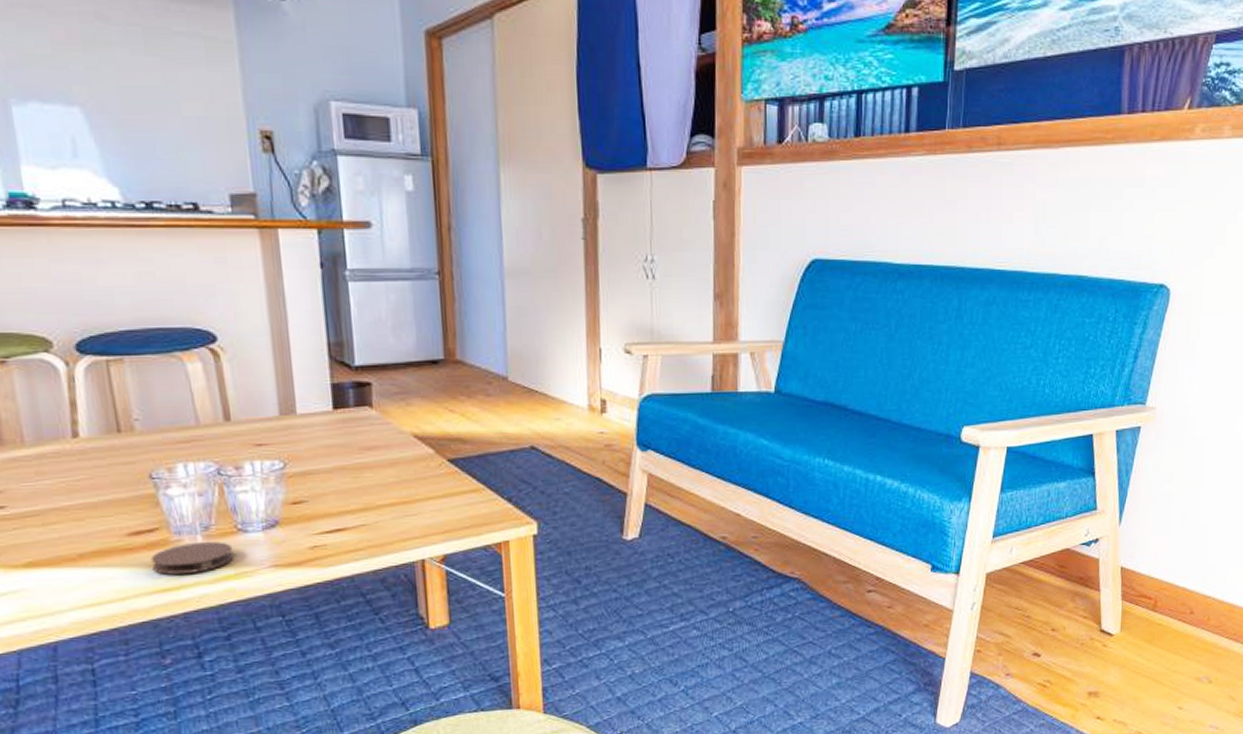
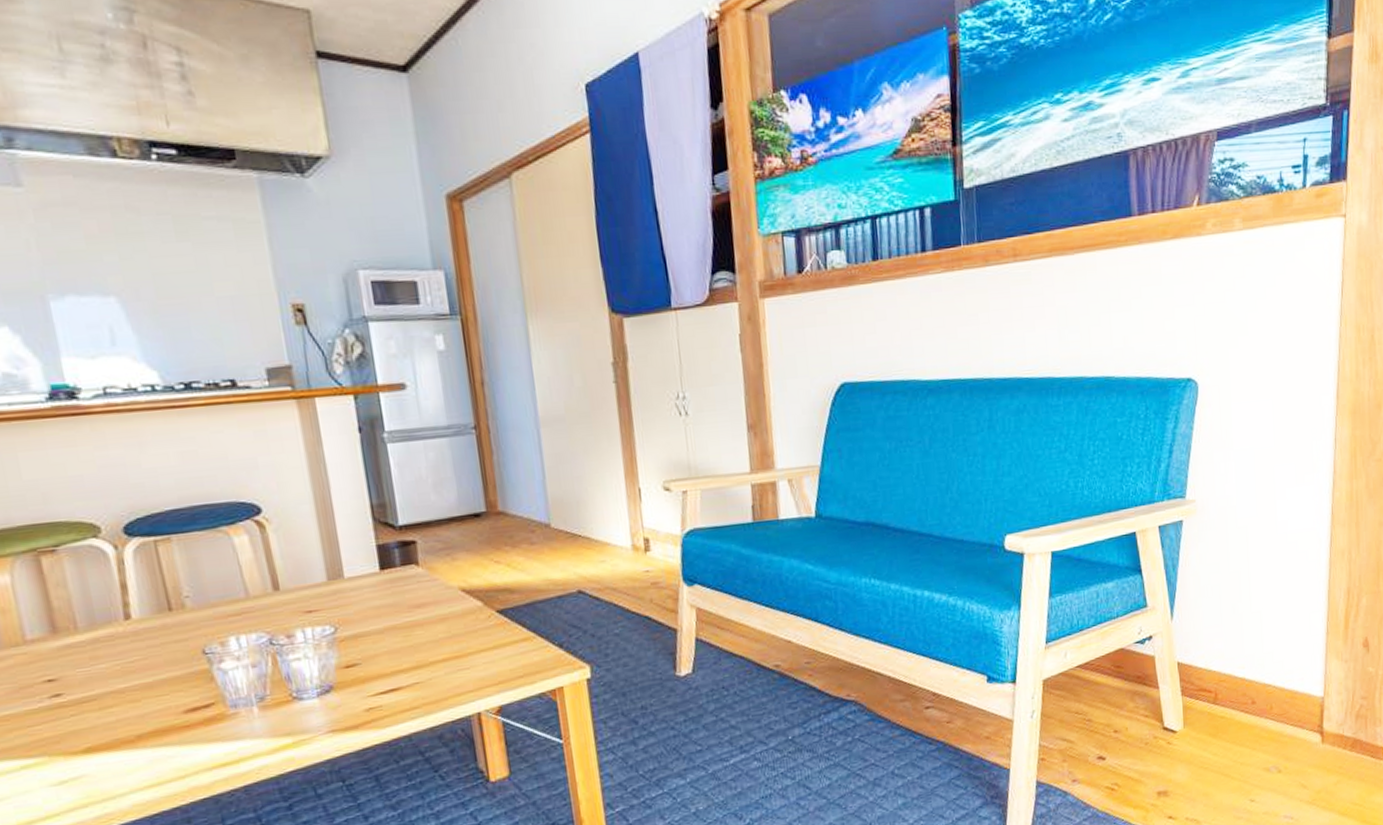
coaster: present [150,541,234,575] -> none [208,711,291,749]

